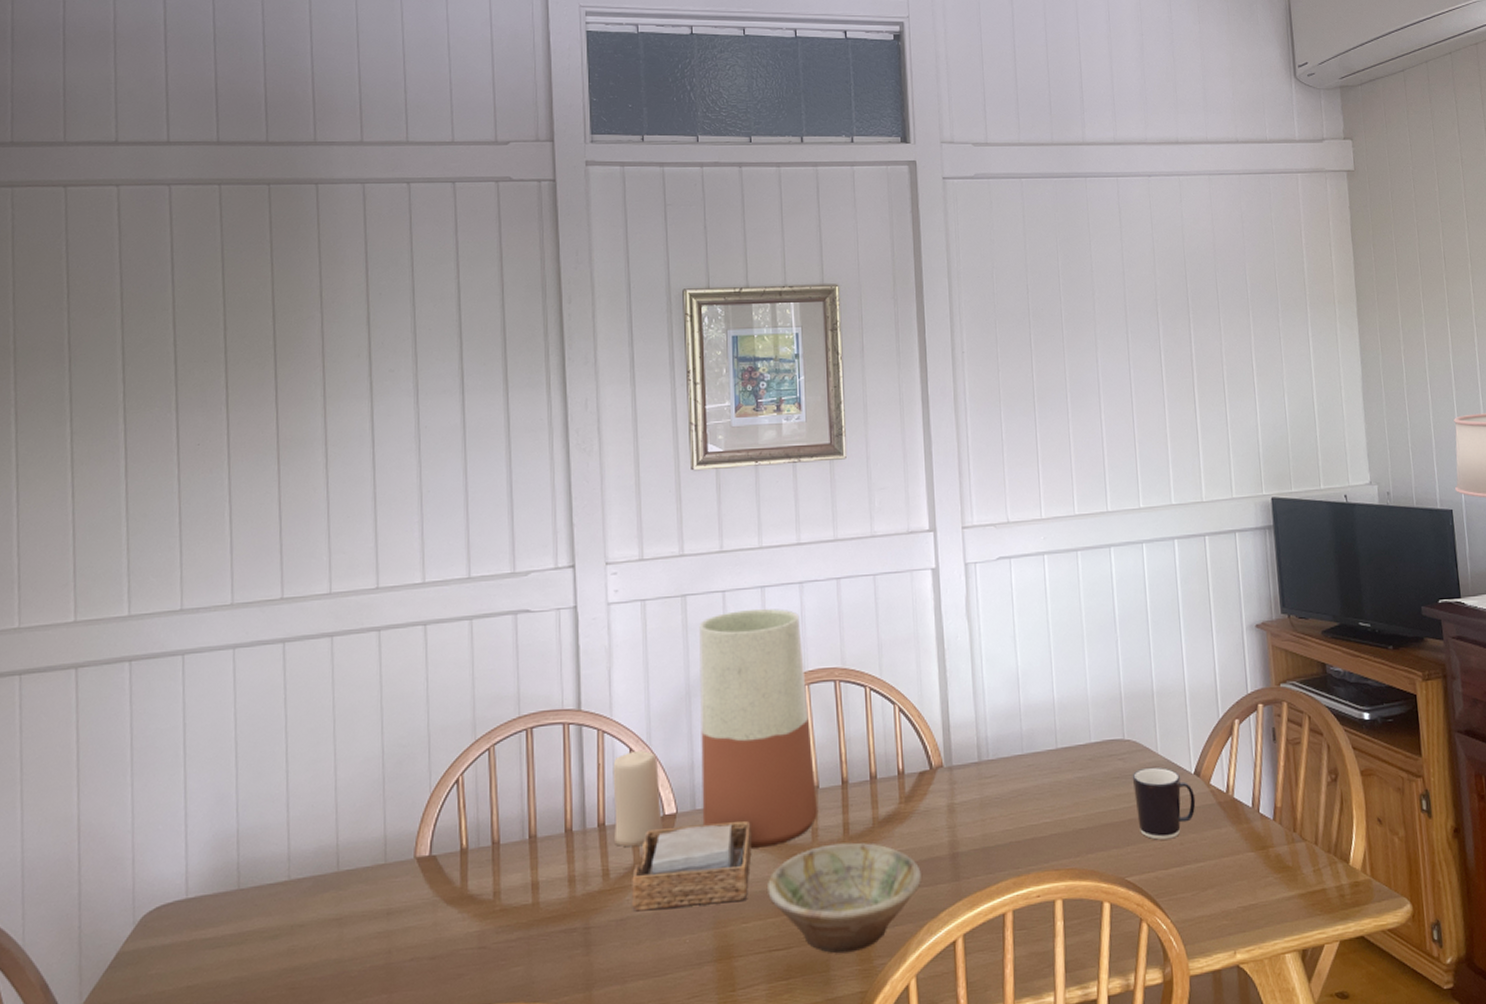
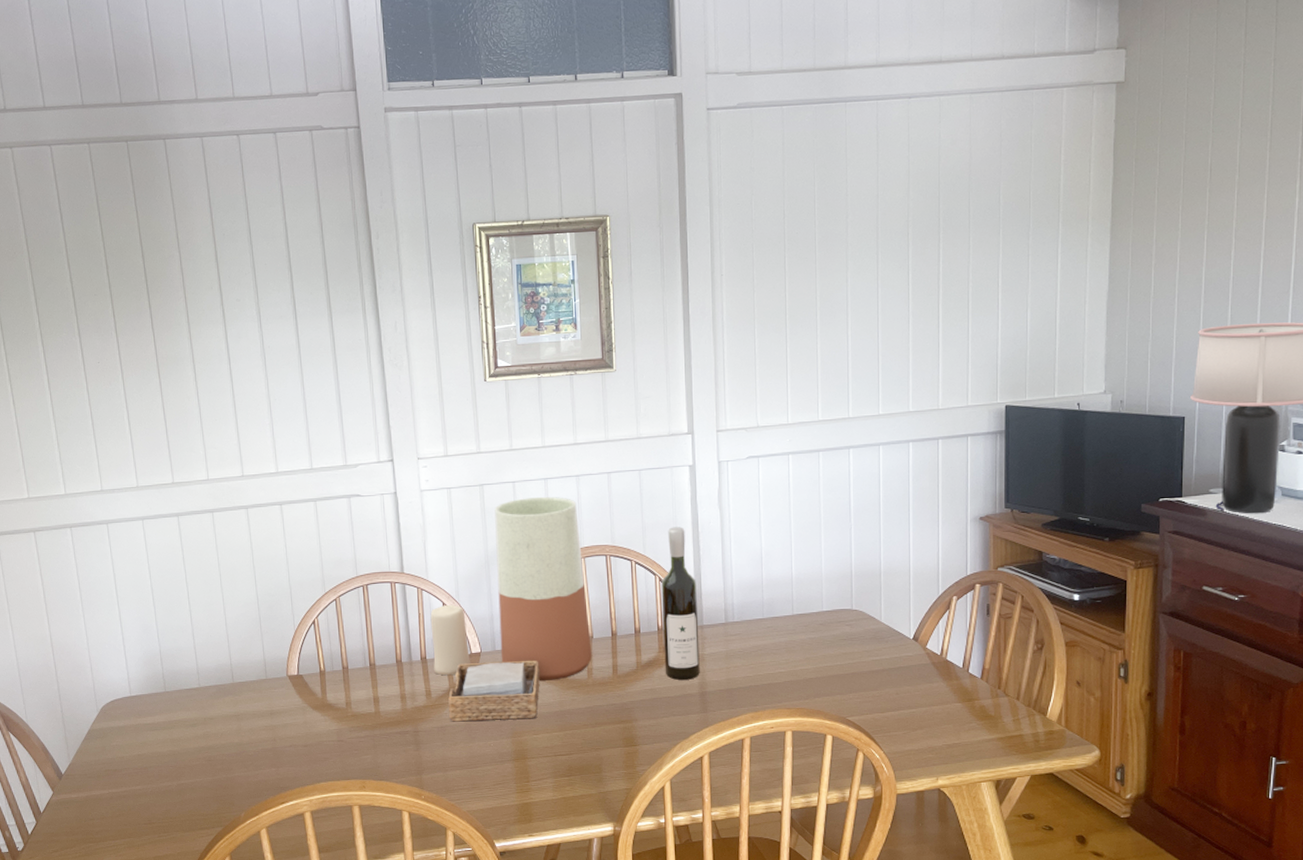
bowl: present [768,842,922,954] -> none [553,680,677,761]
bottle: none [901,643,950,839] -> present [661,527,700,680]
mug: present [1132,766,1196,840] -> none [857,632,912,690]

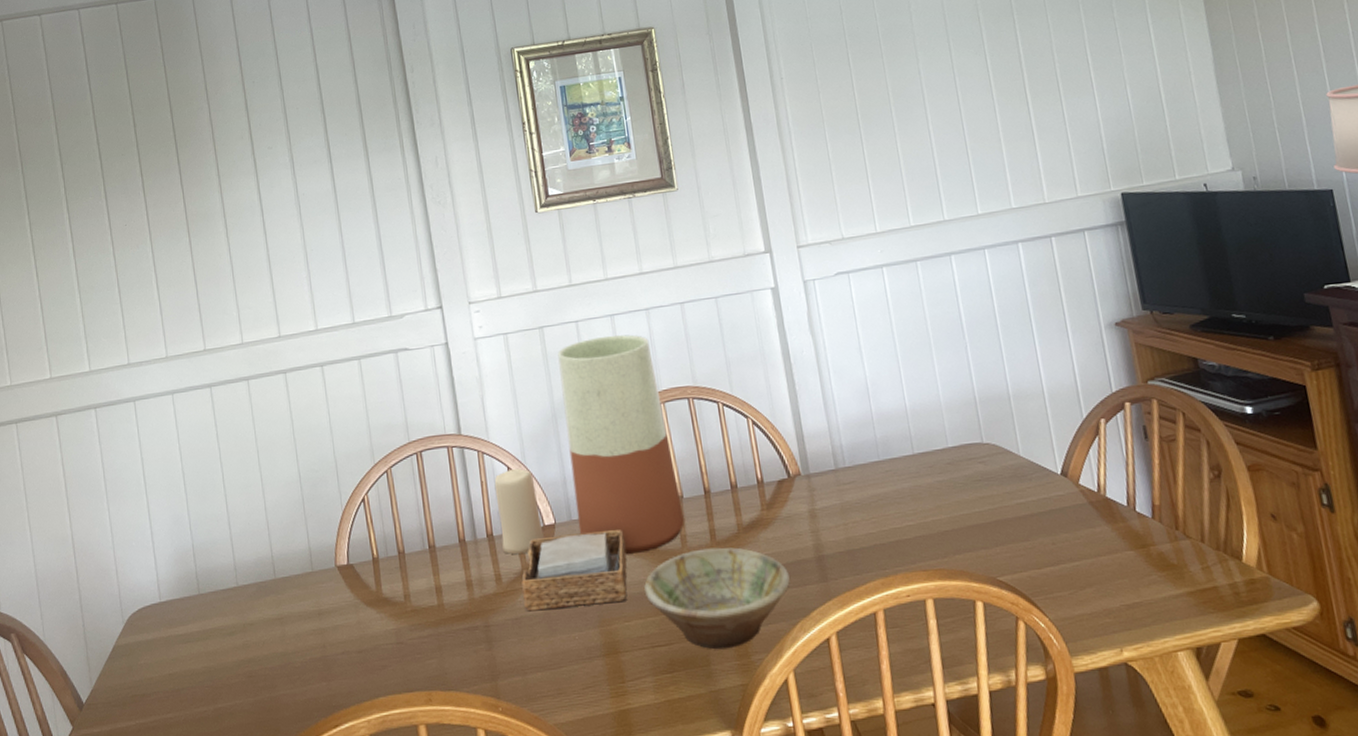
bowl: none [553,680,677,761] -> present [644,547,791,650]
bottle: present [661,527,700,680] -> none [754,359,814,543]

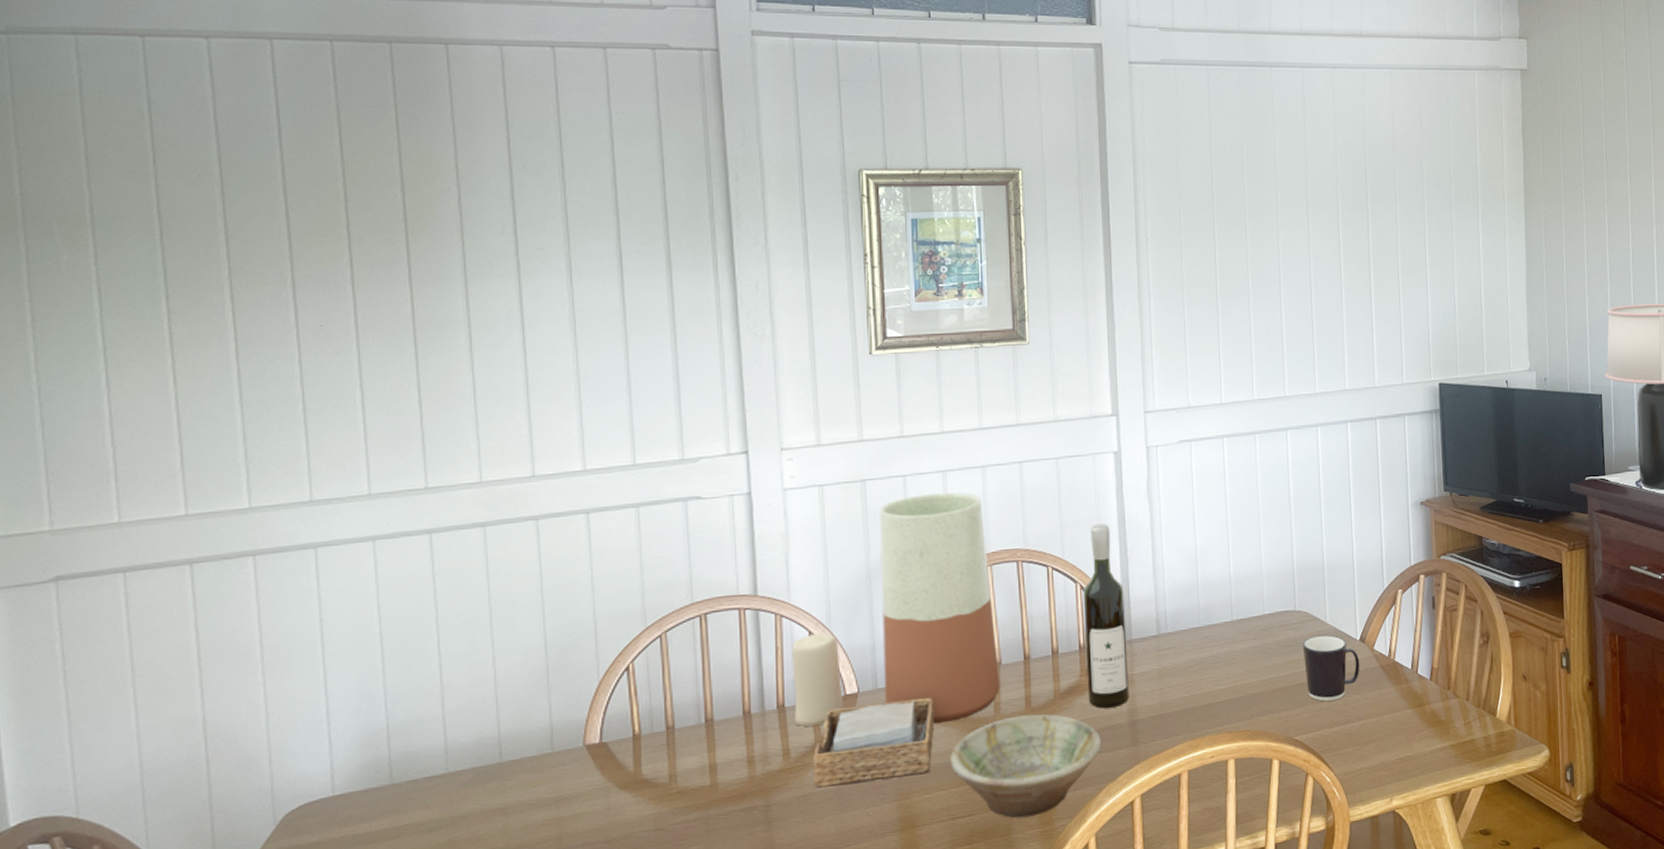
bottle: none [754,359,814,543] -> present [1083,523,1129,709]
mug: none [994,468,1066,540] -> present [1302,634,1360,702]

